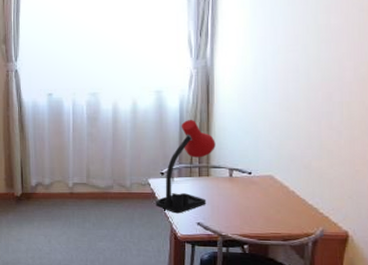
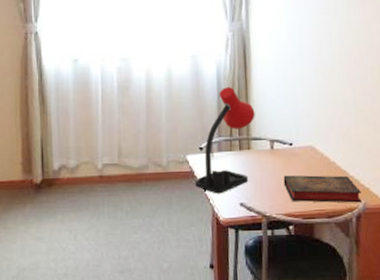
book: none [240,200,319,229] -> present [283,175,362,203]

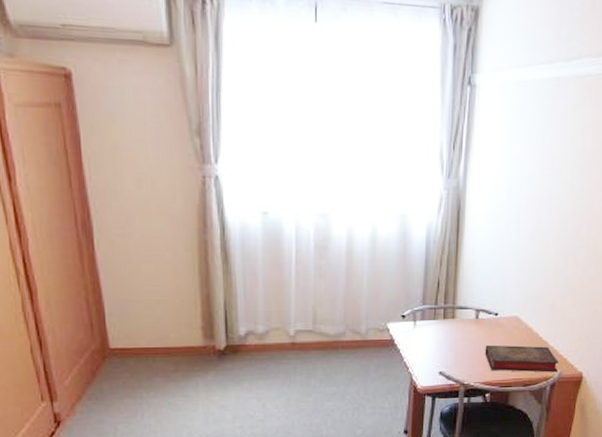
desk lamp: present [195,87,255,194] -> none [395,252,463,363]

